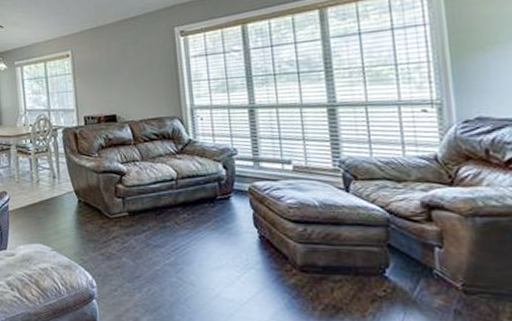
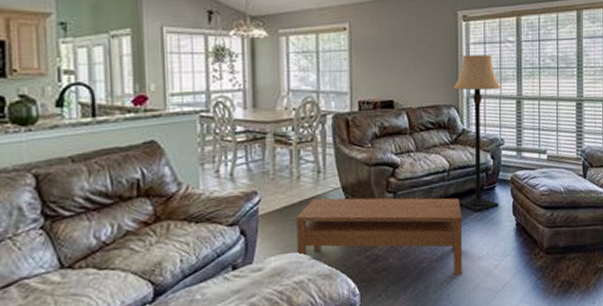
coffee table: none [37,199,199,282] -> present [295,197,463,275]
lamp: none [175,65,236,221] -> present [453,54,501,212]

